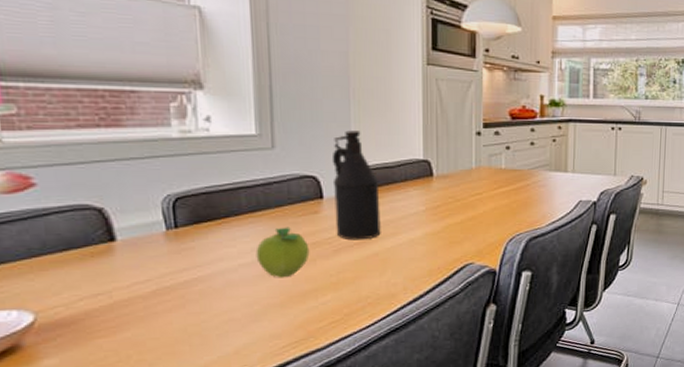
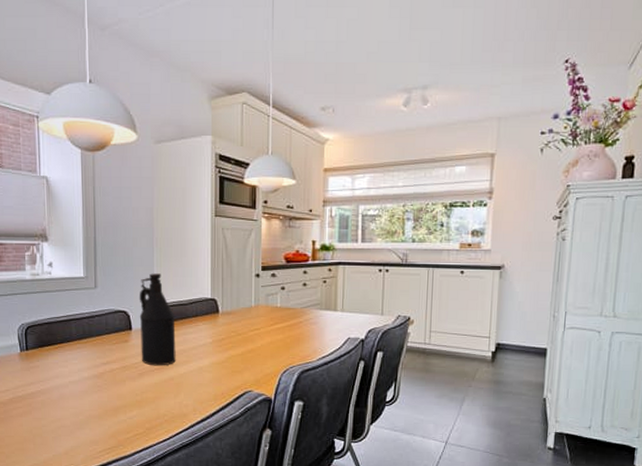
fruit: present [255,227,310,278] -> none [81,352,121,395]

